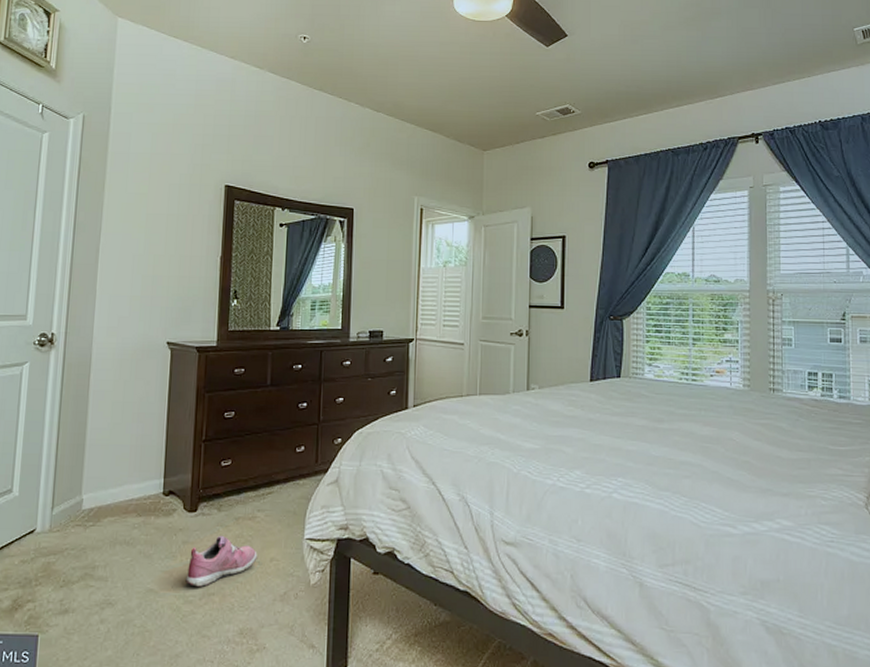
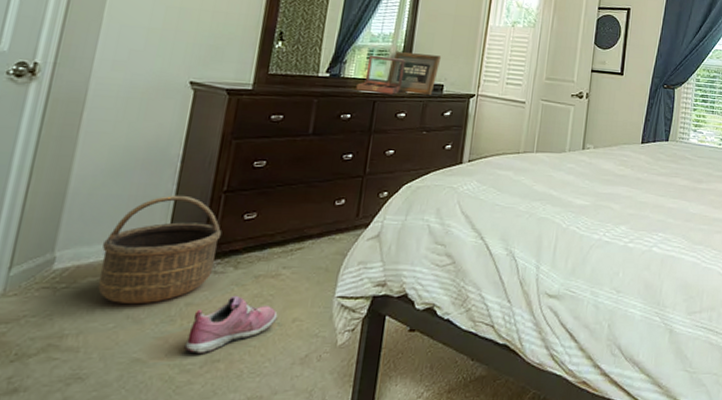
basket: none [115,444,205,542] -> present [97,195,222,305]
jewelry box: none [304,306,346,343] -> present [356,55,406,95]
picture frame: none [335,301,379,343] -> present [394,52,442,96]

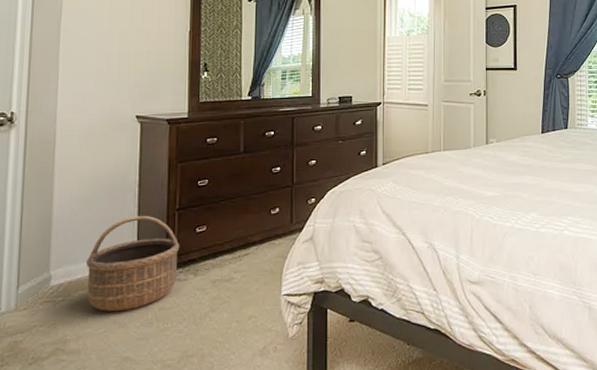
shoe: present [184,295,278,355] -> none [163,298,236,351]
jewelry box: present [356,55,406,95] -> none [275,75,316,110]
picture frame: present [394,52,442,96] -> none [305,70,347,108]

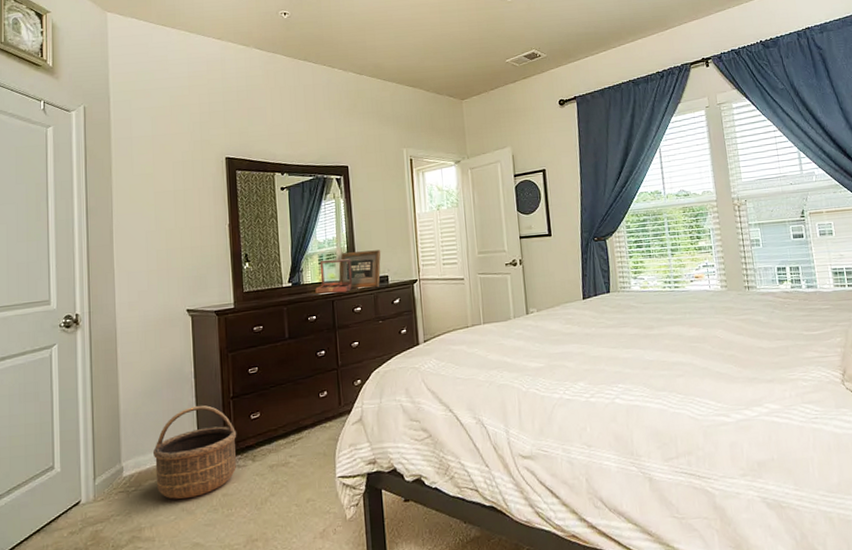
jewelry box: none [275,75,316,110] -> present [315,259,353,294]
picture frame: none [305,70,347,108] -> present [341,250,381,289]

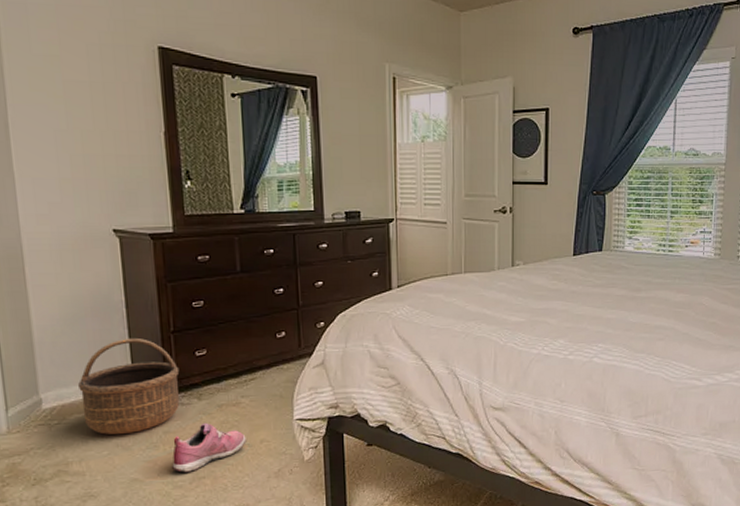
shoe: none [229,483,294,536] -> present [172,422,247,473]
jewelry box: present [315,259,353,294] -> none [273,186,318,226]
picture frame: present [341,250,381,289] -> none [305,181,353,224]

